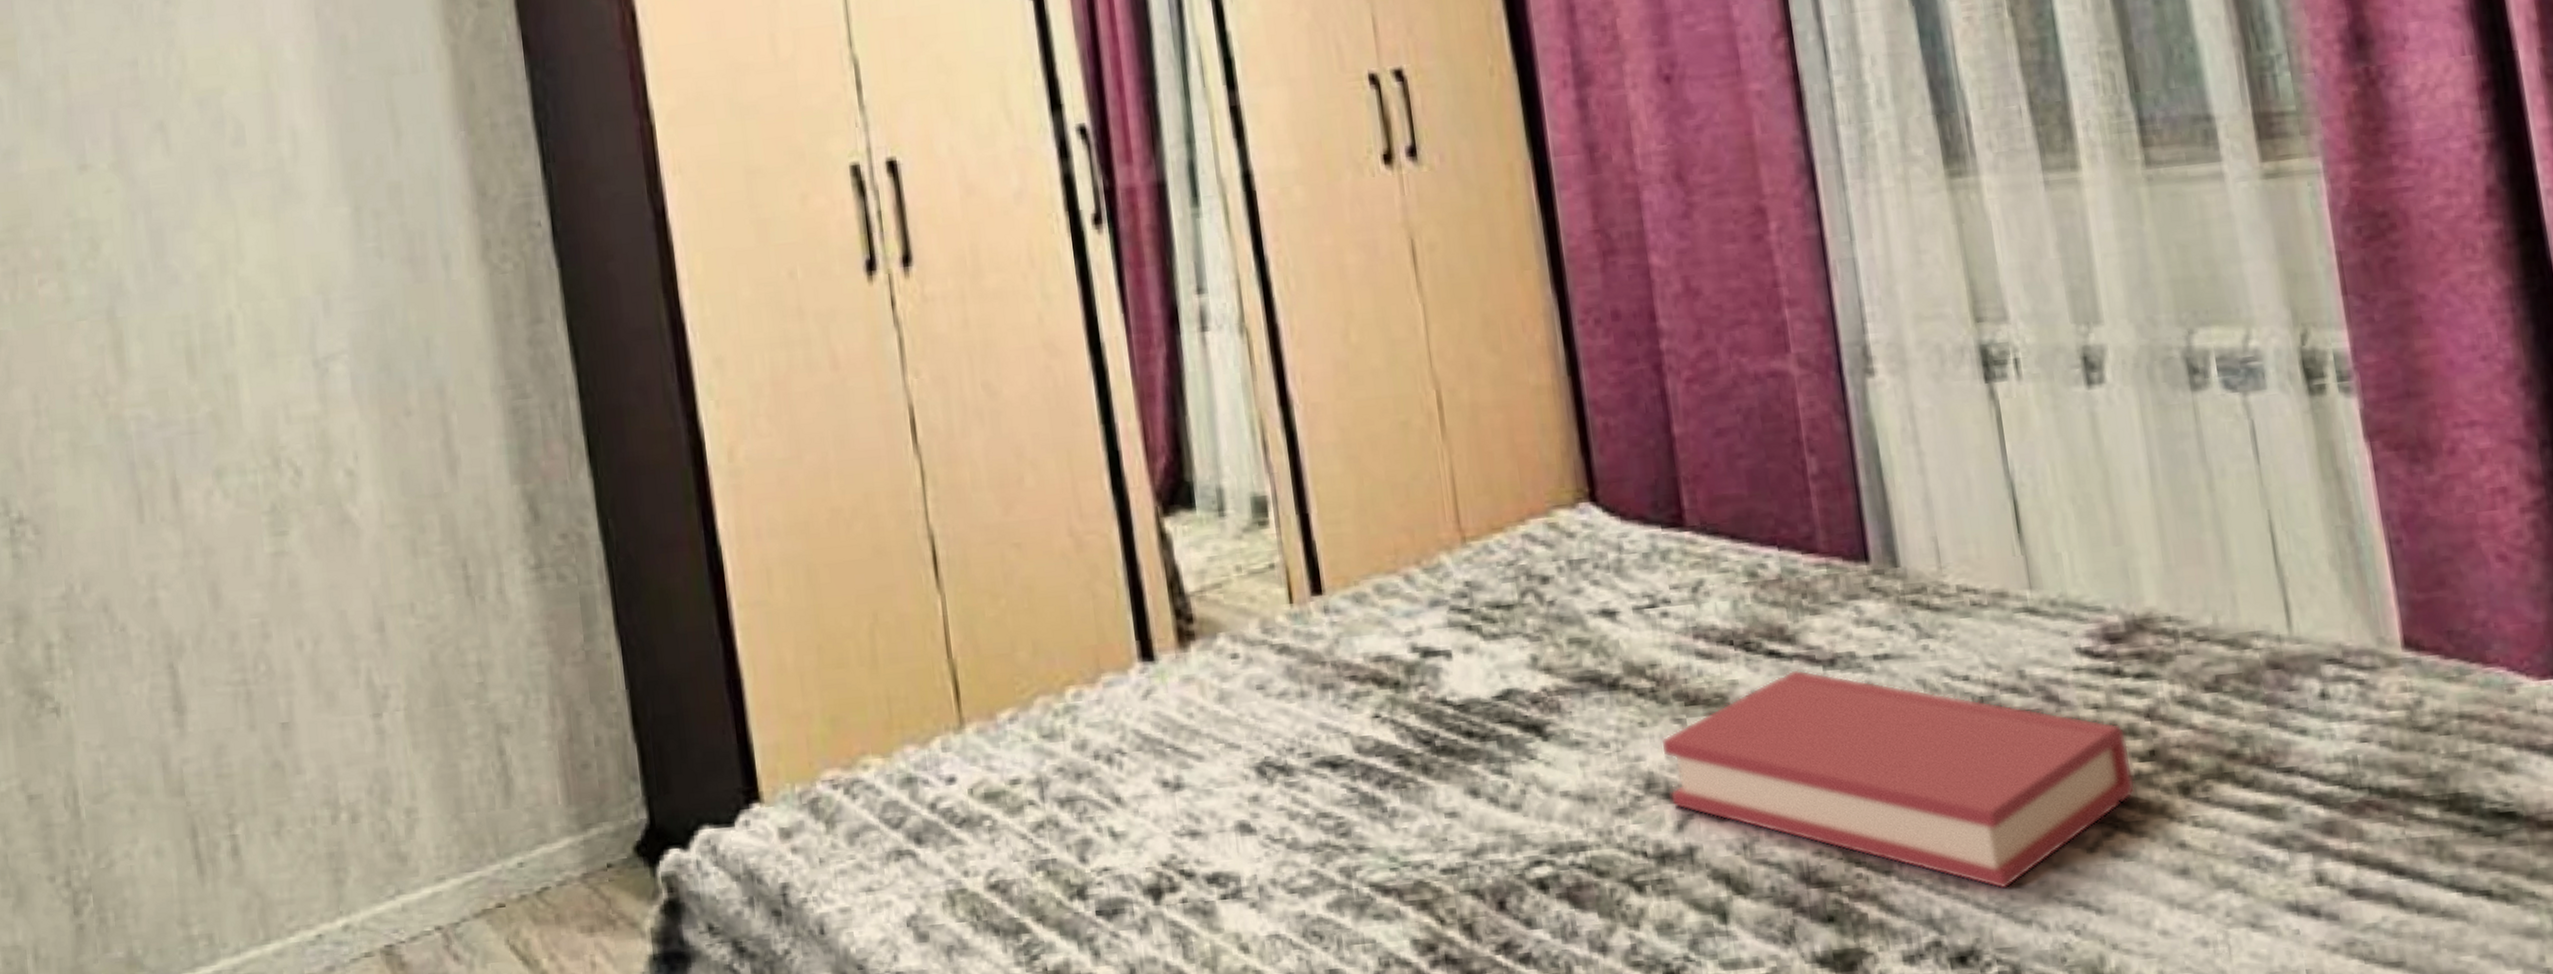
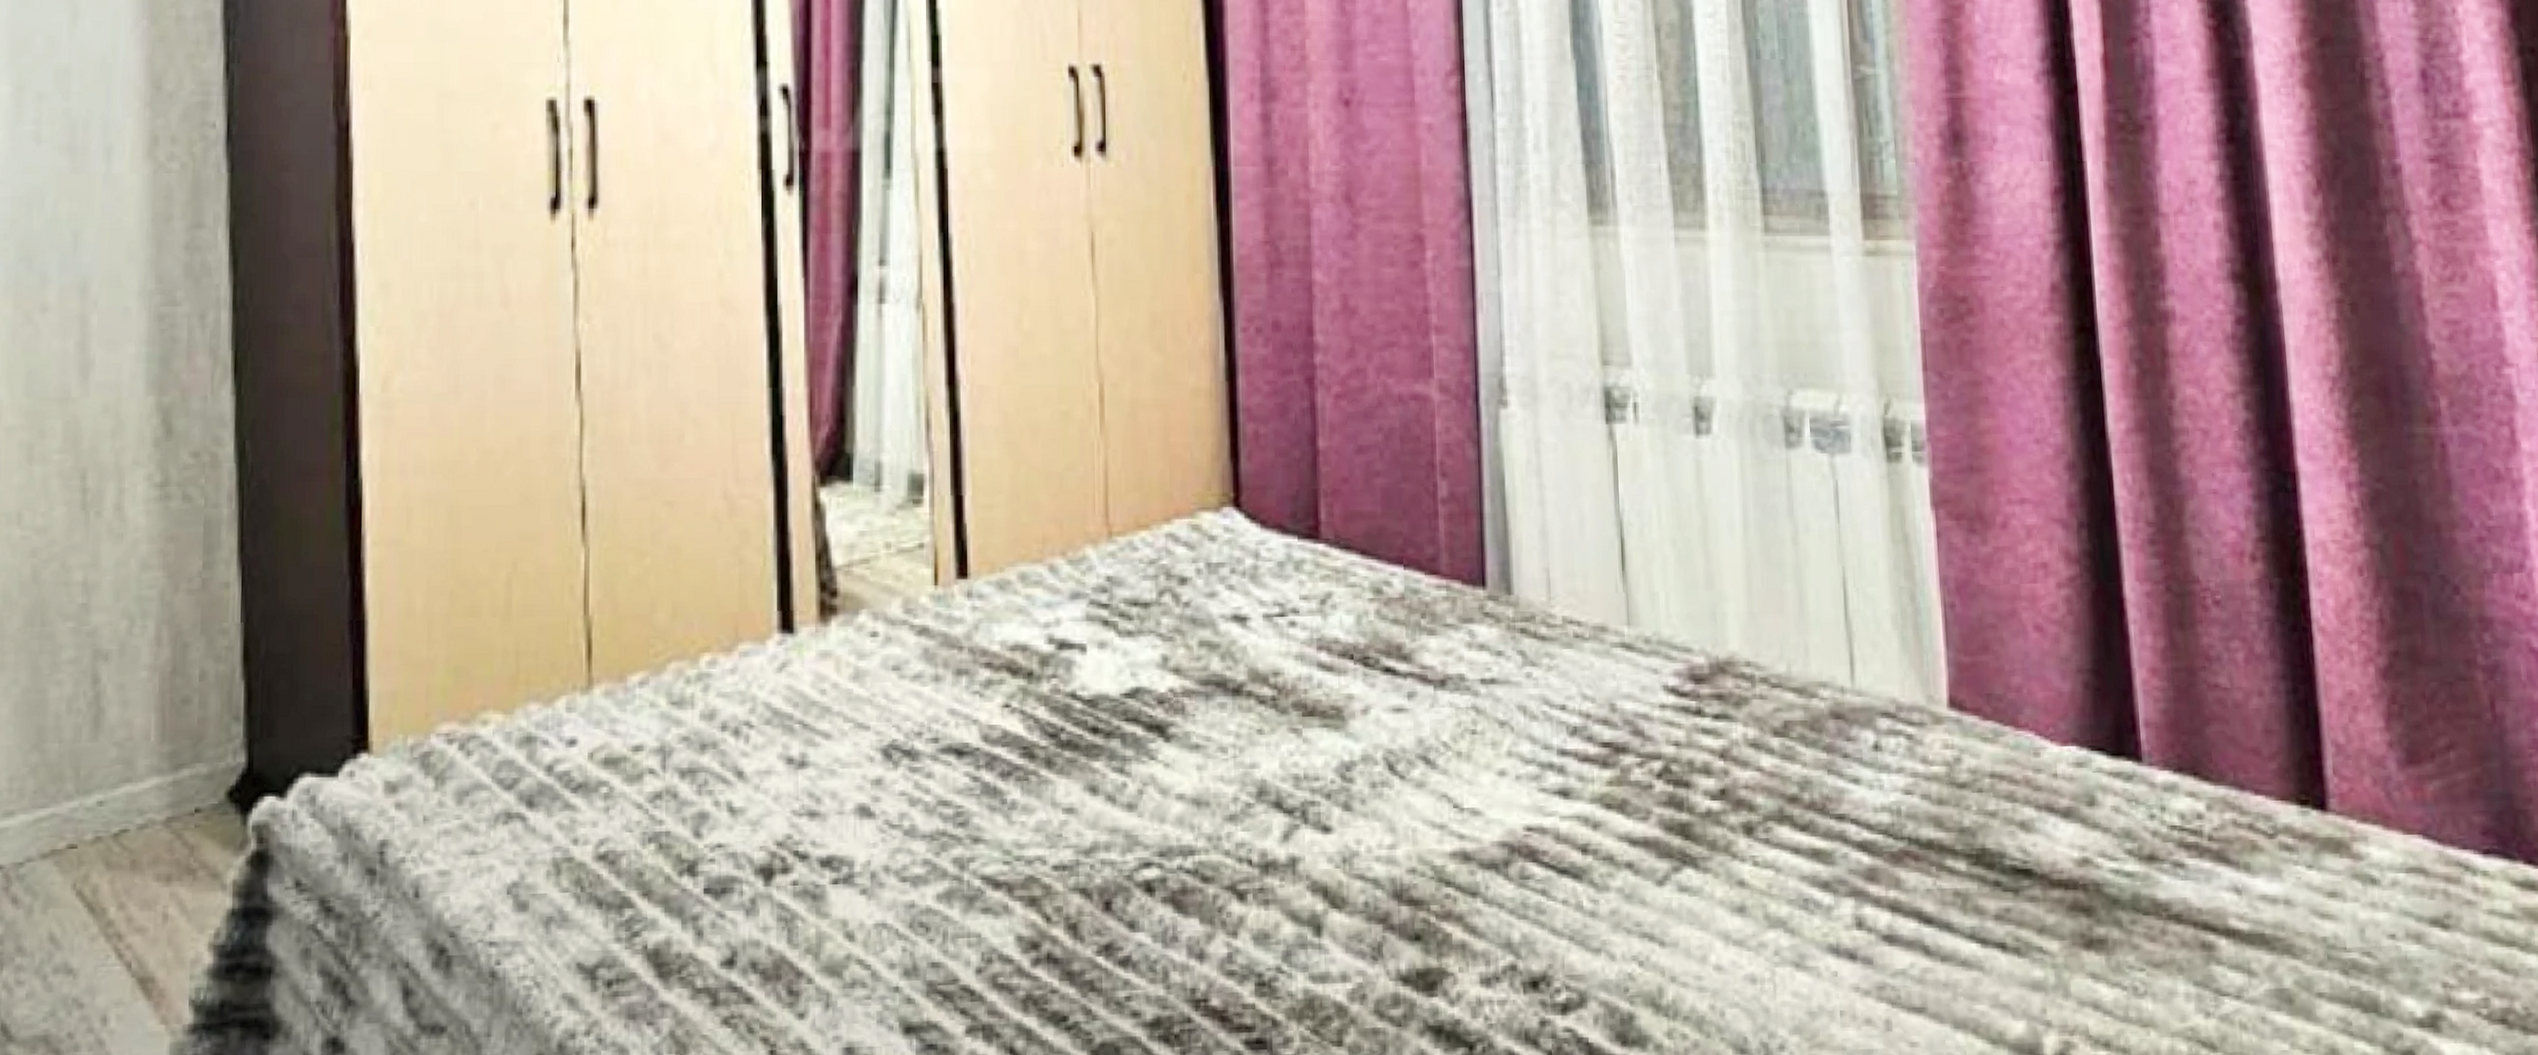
hardback book: present [1660,669,2135,889] -> none [1276,688,1705,917]

